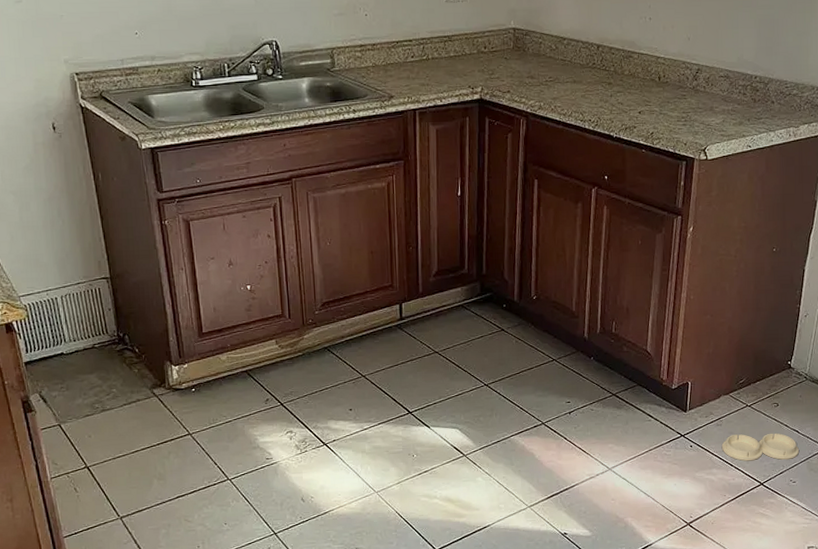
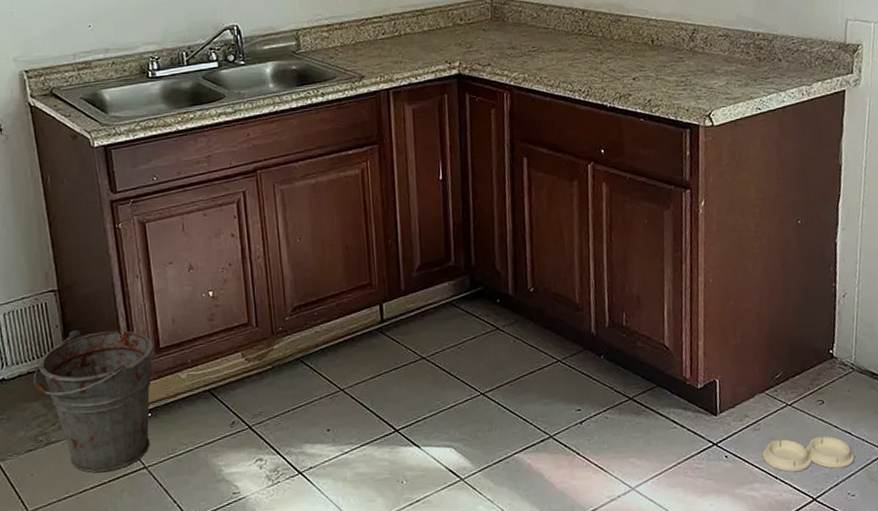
bucket: none [89,313,197,437] -> present [33,330,154,473]

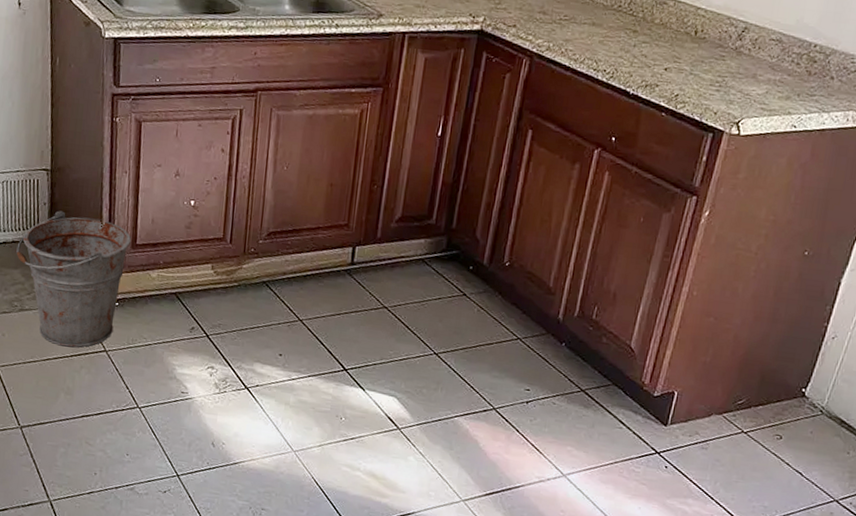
pet bowl: present [762,435,855,472] -> none [703,462,799,505]

